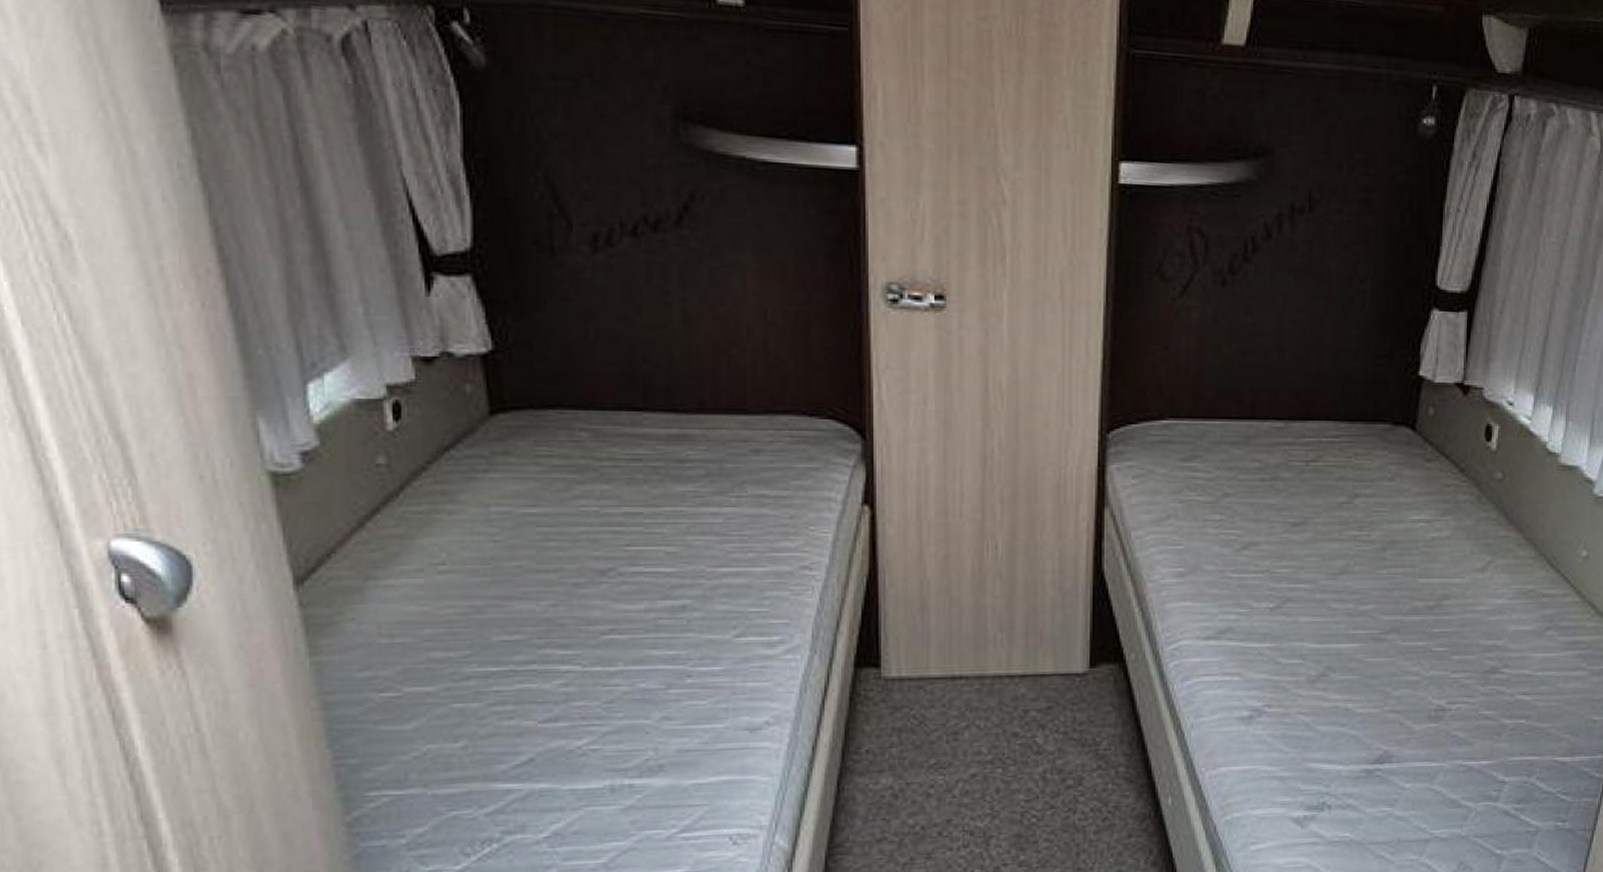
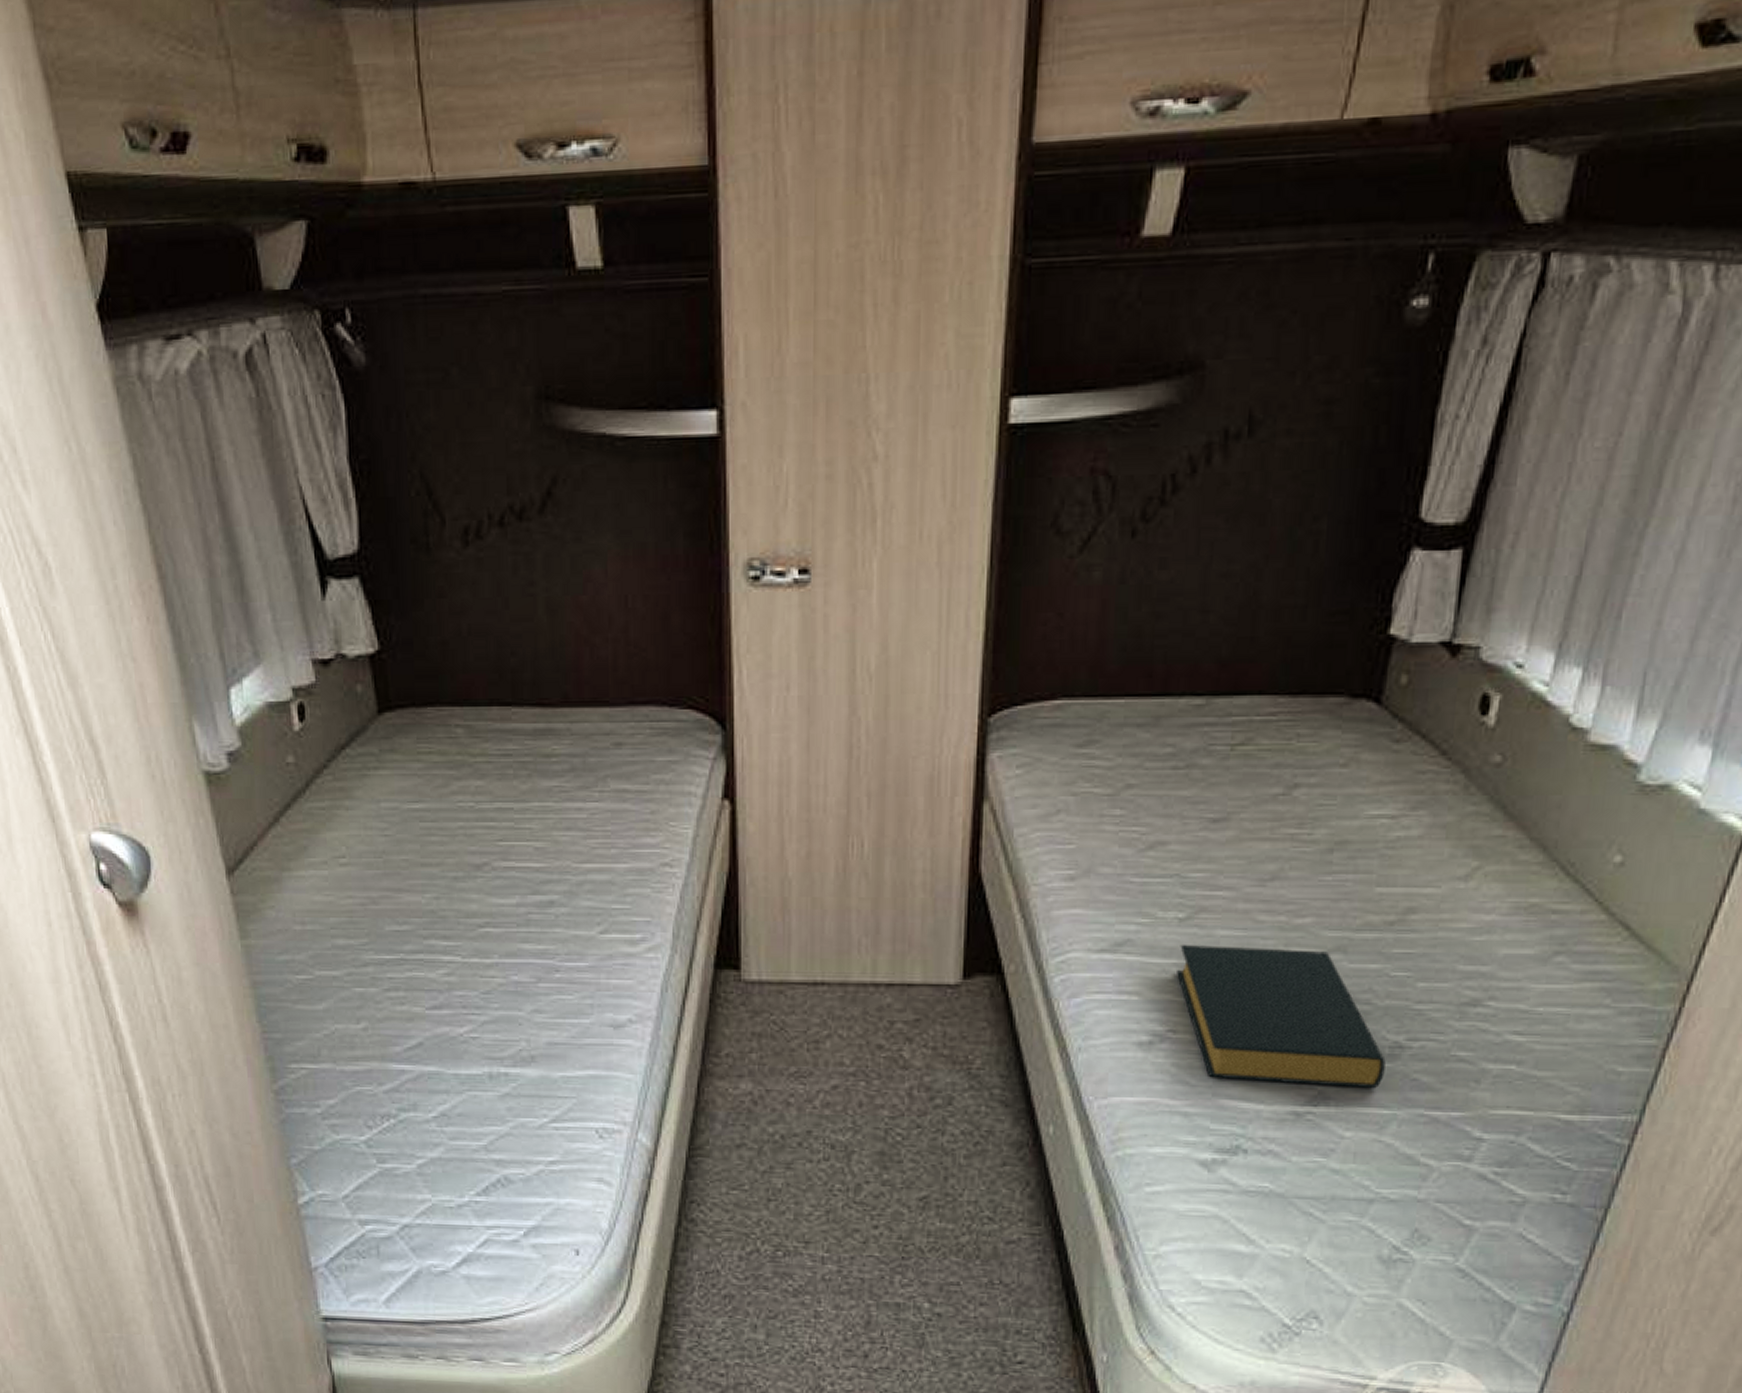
hardback book: none [1270,630,1432,746] -> present [1177,945,1386,1088]

